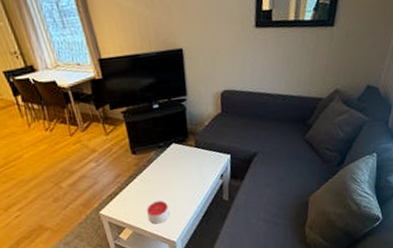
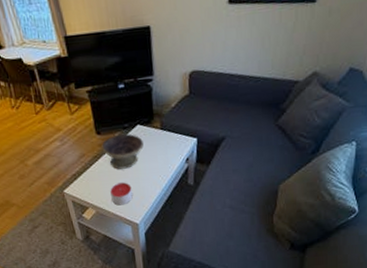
decorative bowl: none [137,152,179,188] -> present [101,133,144,169]

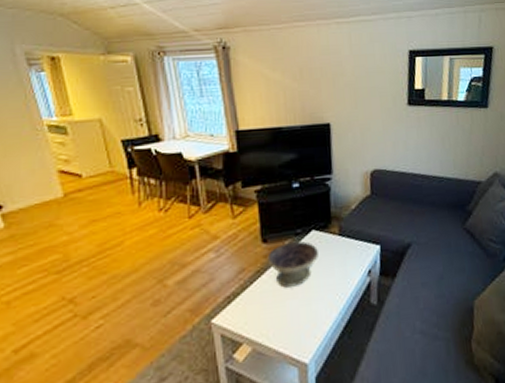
candle: present [110,182,133,206] -> none [274,304,302,339]

